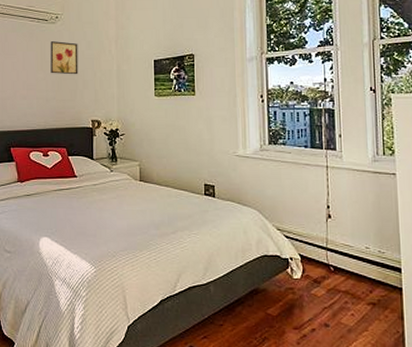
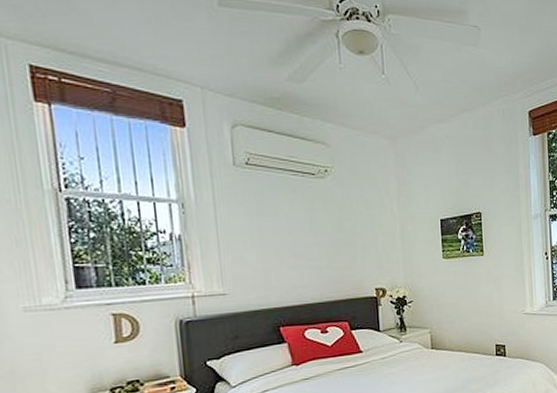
wall art: present [50,41,78,75] -> none [320,199,357,239]

